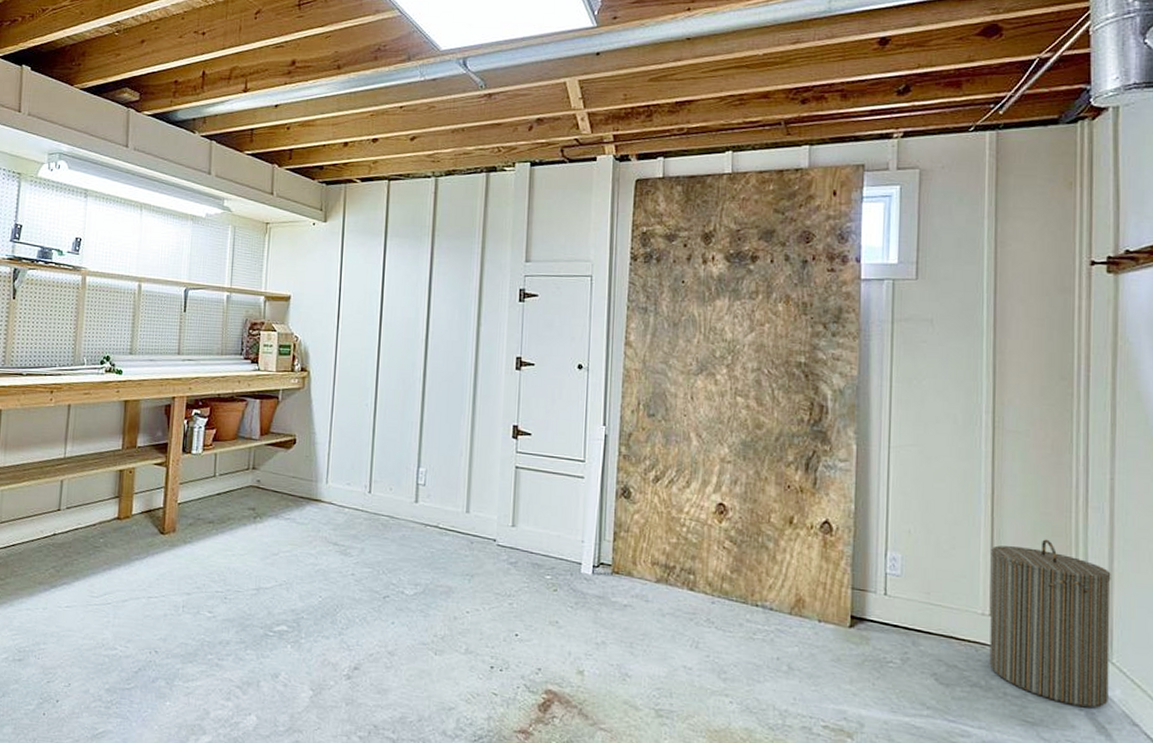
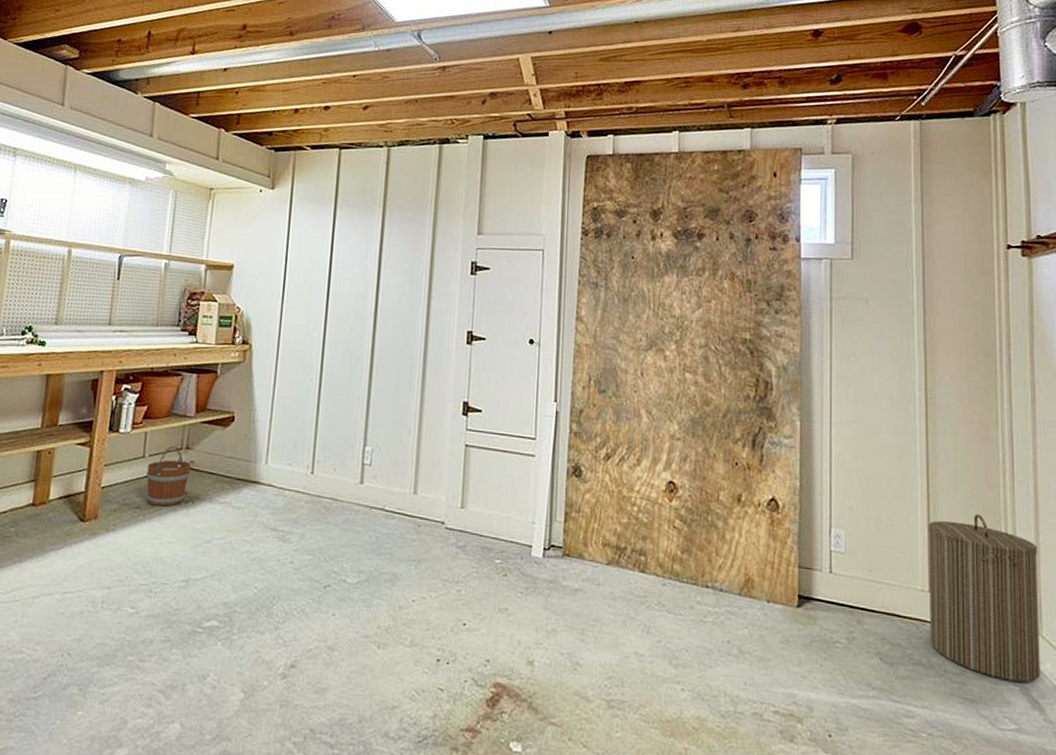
wooden bucket: none [217,466,258,522] -> present [146,446,192,507]

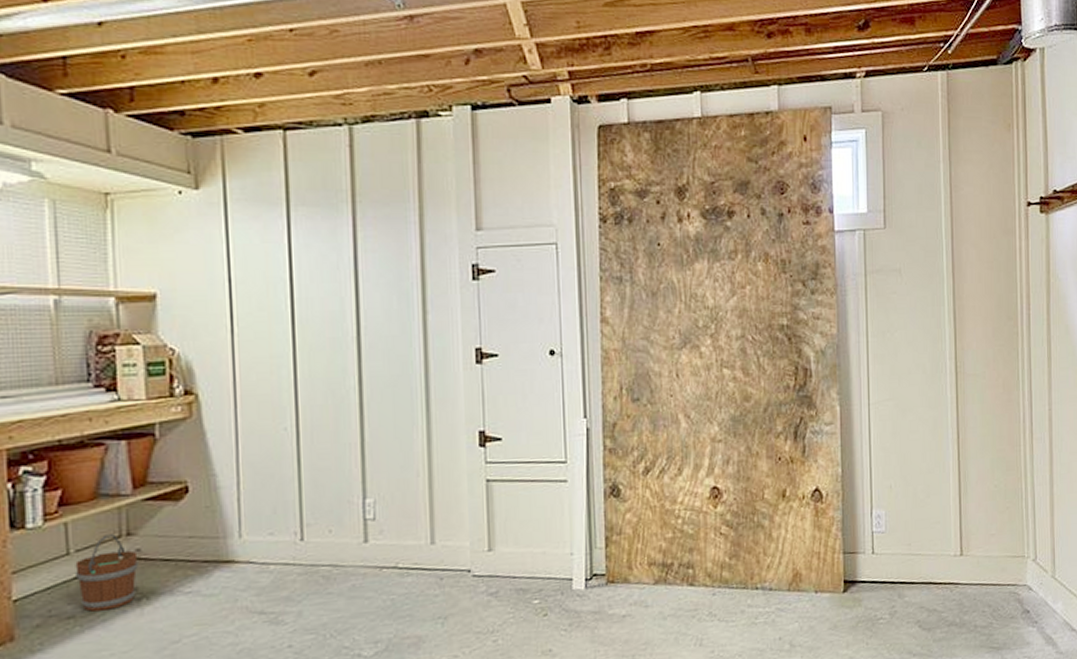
laundry hamper: present [928,514,1040,682] -> none [959,474,1053,625]

